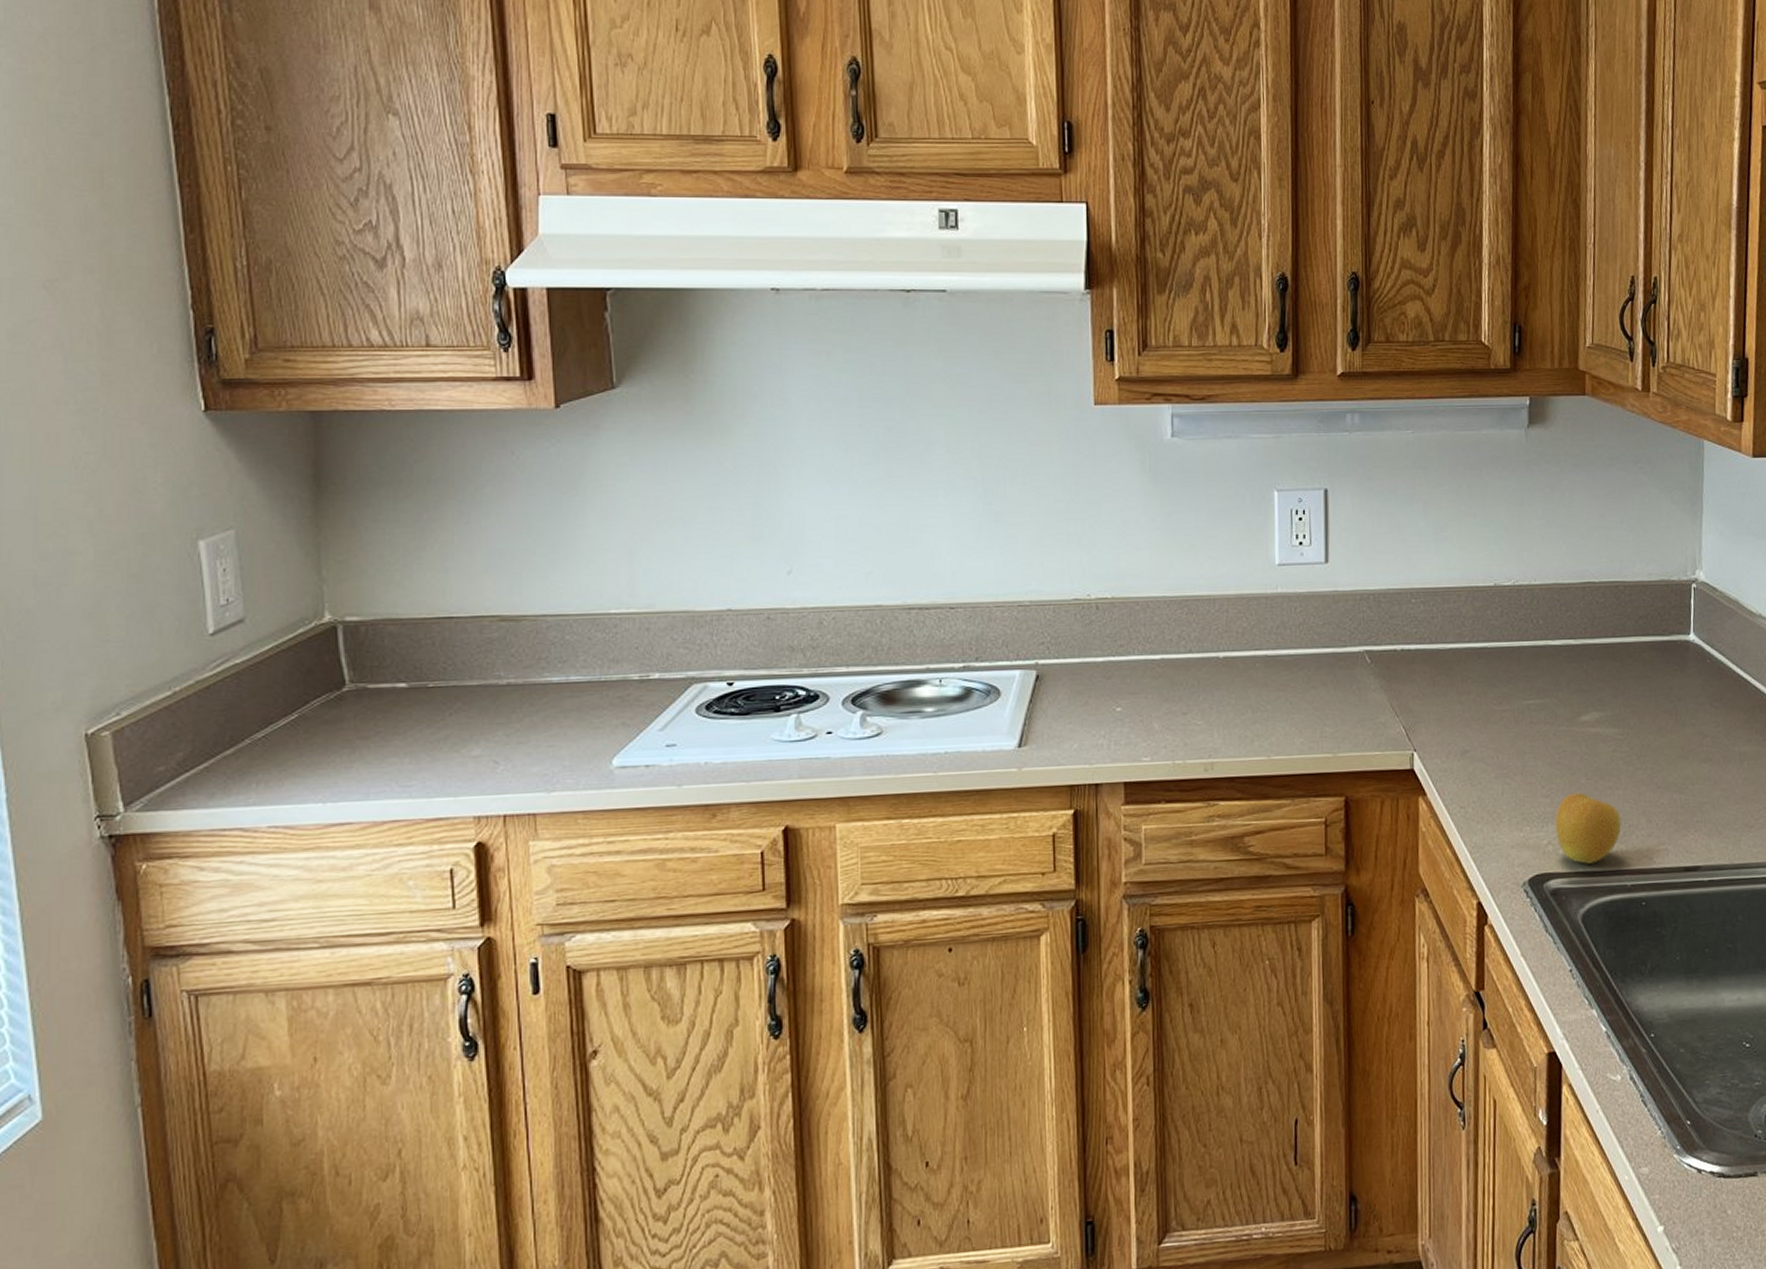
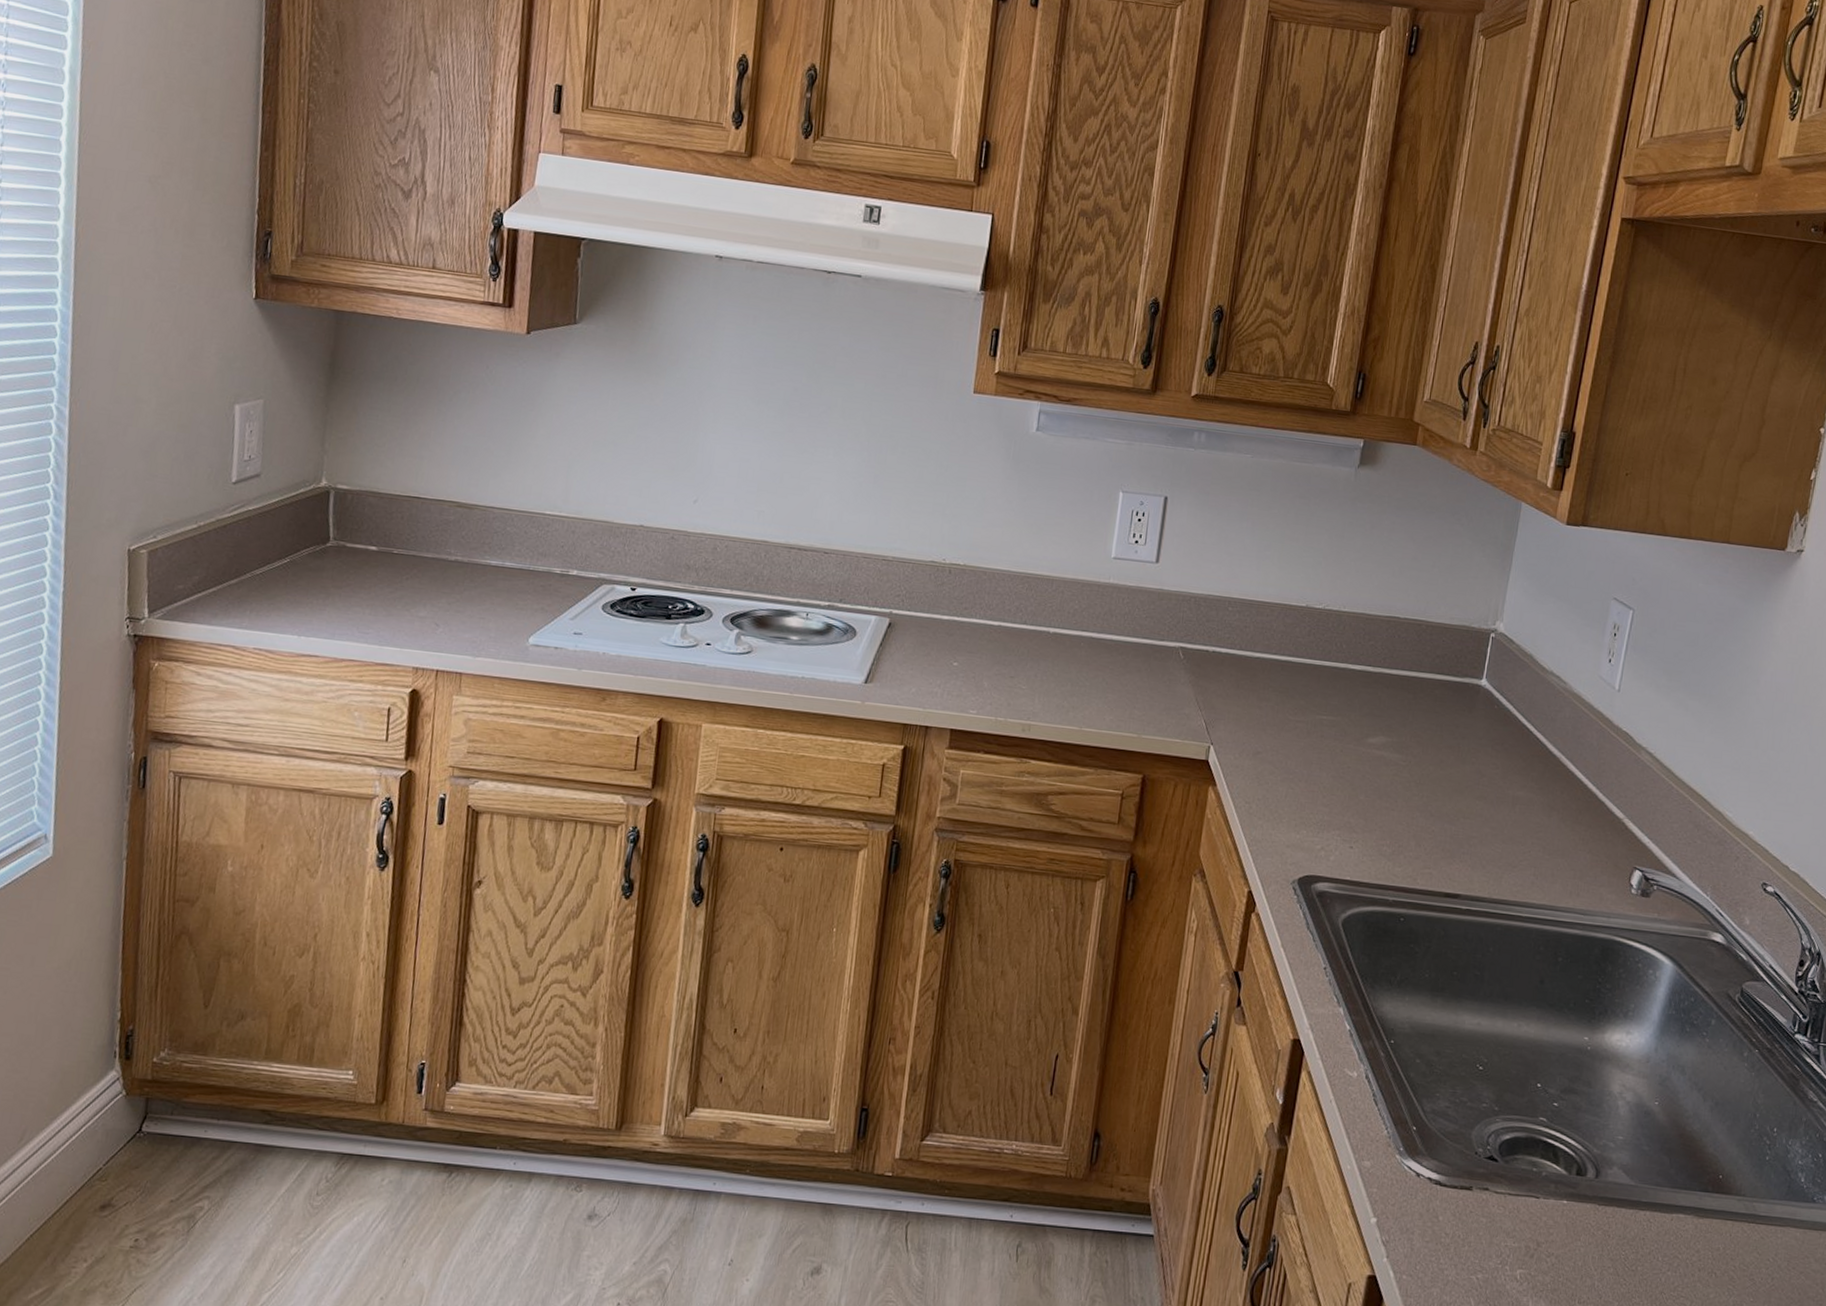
apple: present [1555,792,1622,864] -> none [1330,807,1393,875]

